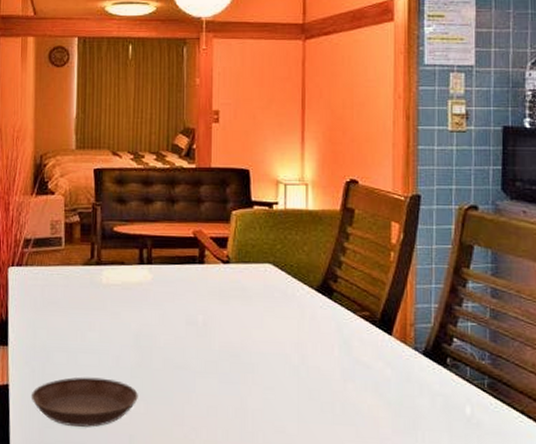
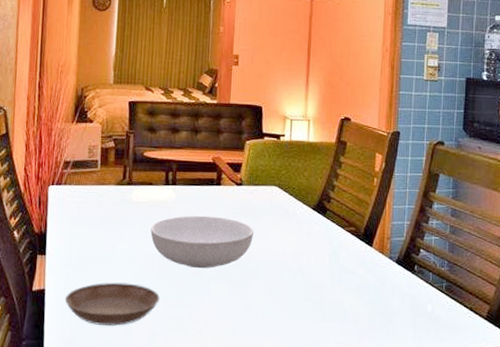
serving bowl: none [125,299,246,361] -> present [150,215,254,268]

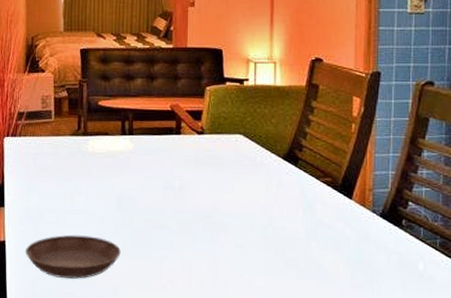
serving bowl: present [150,215,254,268] -> none [109,166,219,221]

